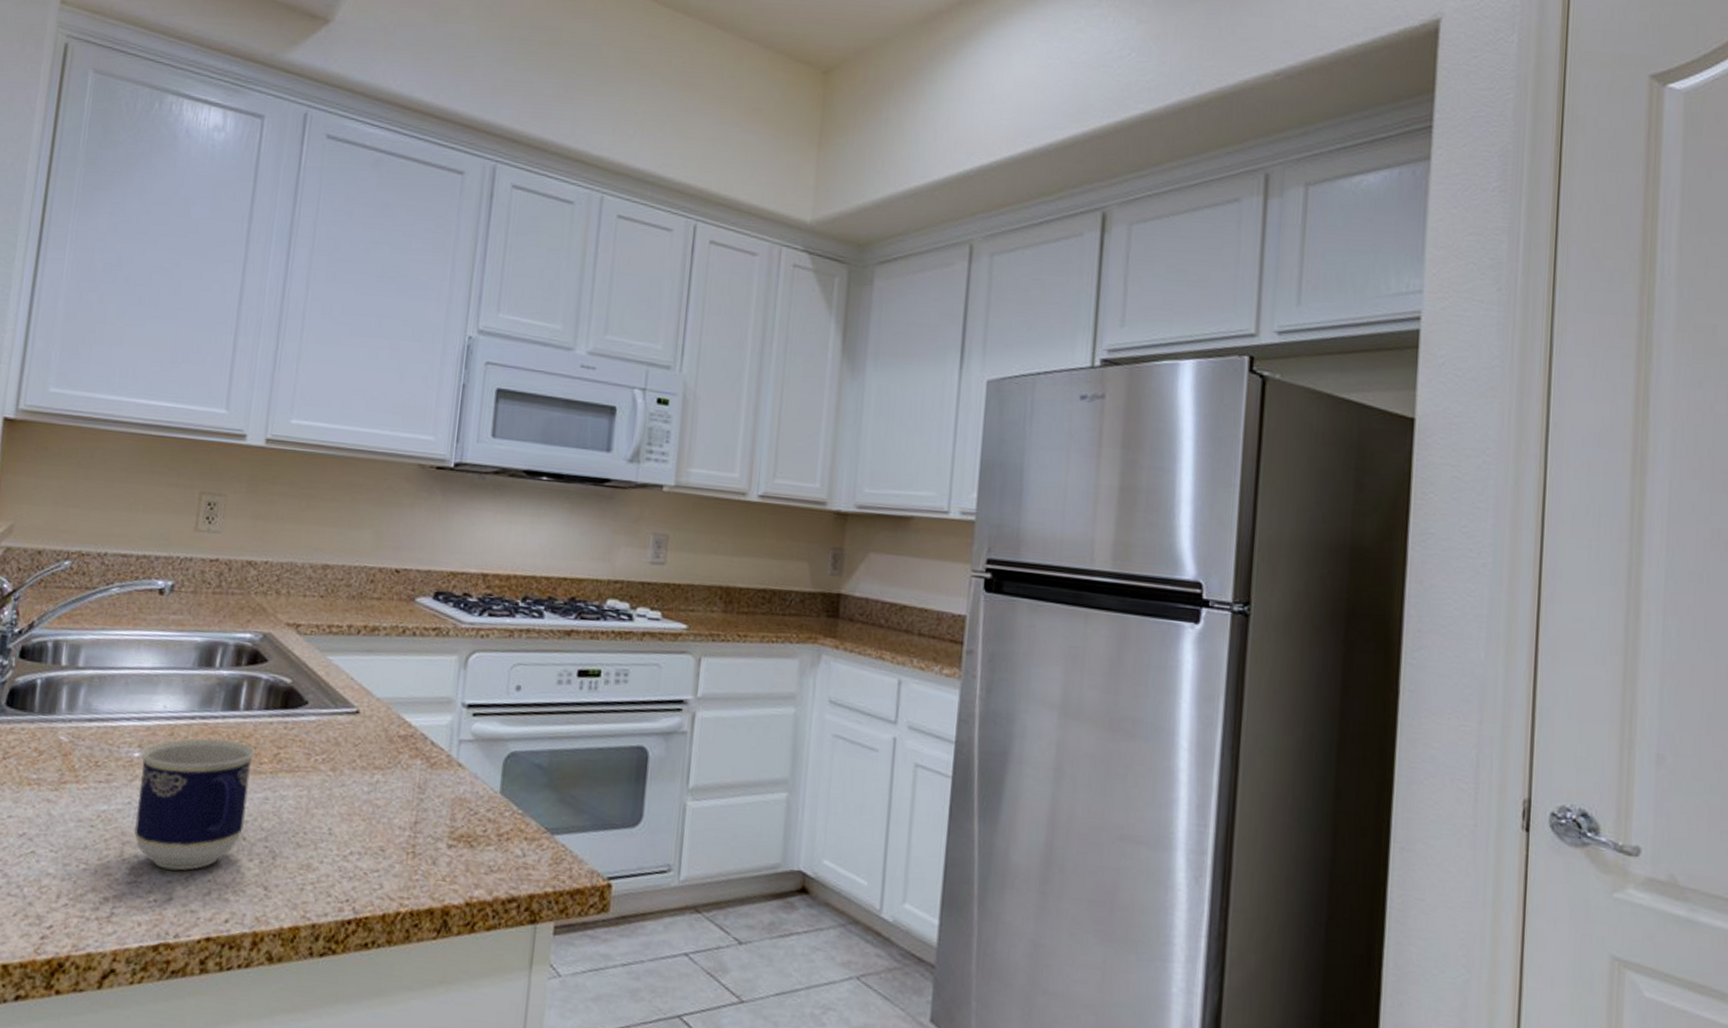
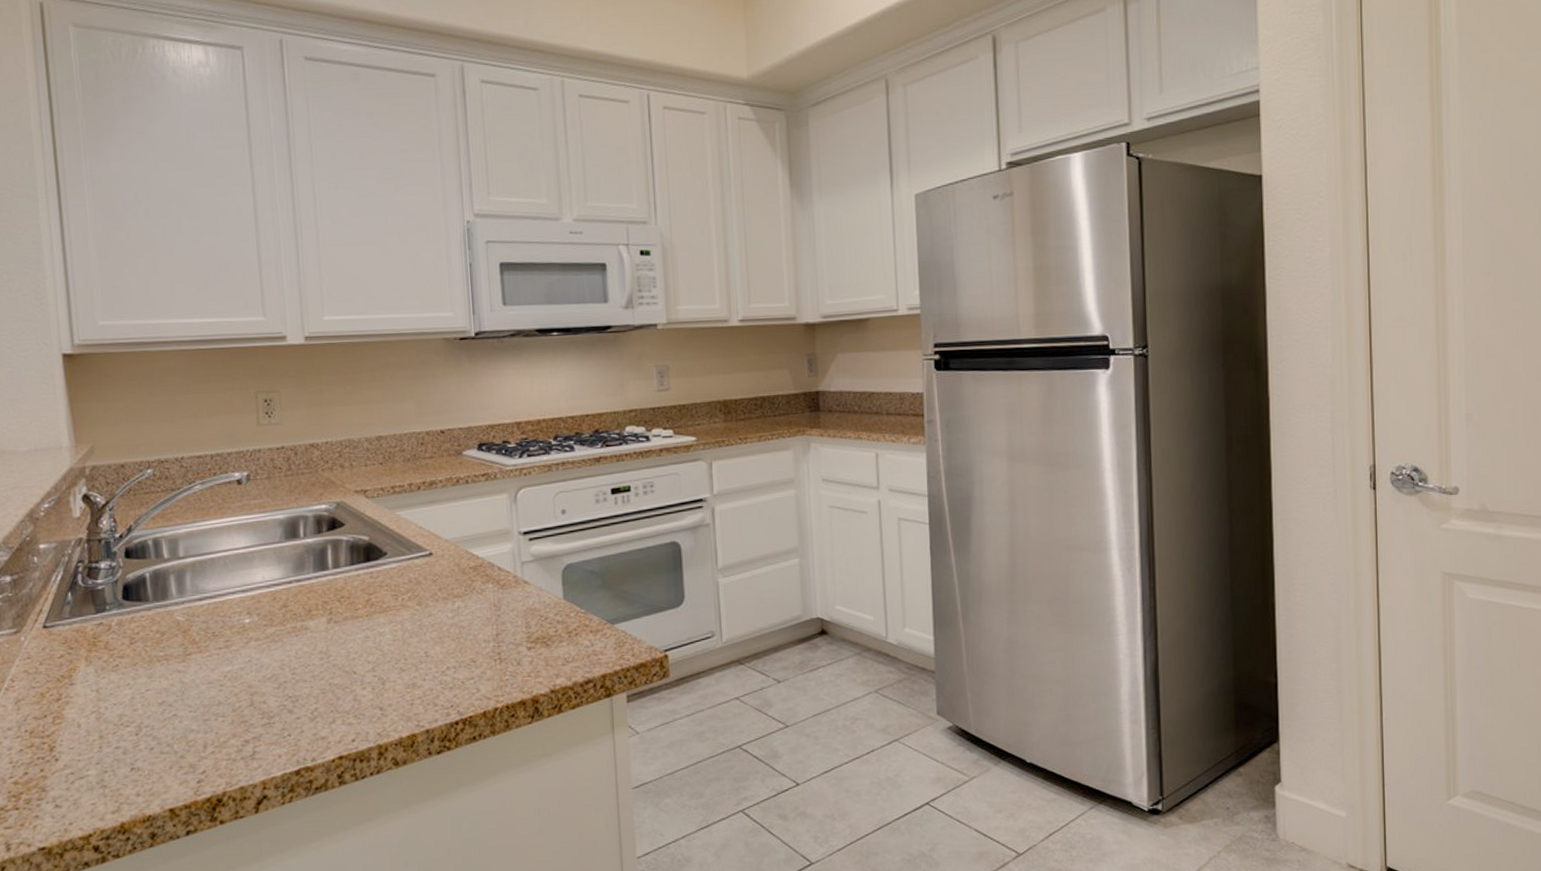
cup: present [134,738,255,871] -> none [251,595,352,709]

